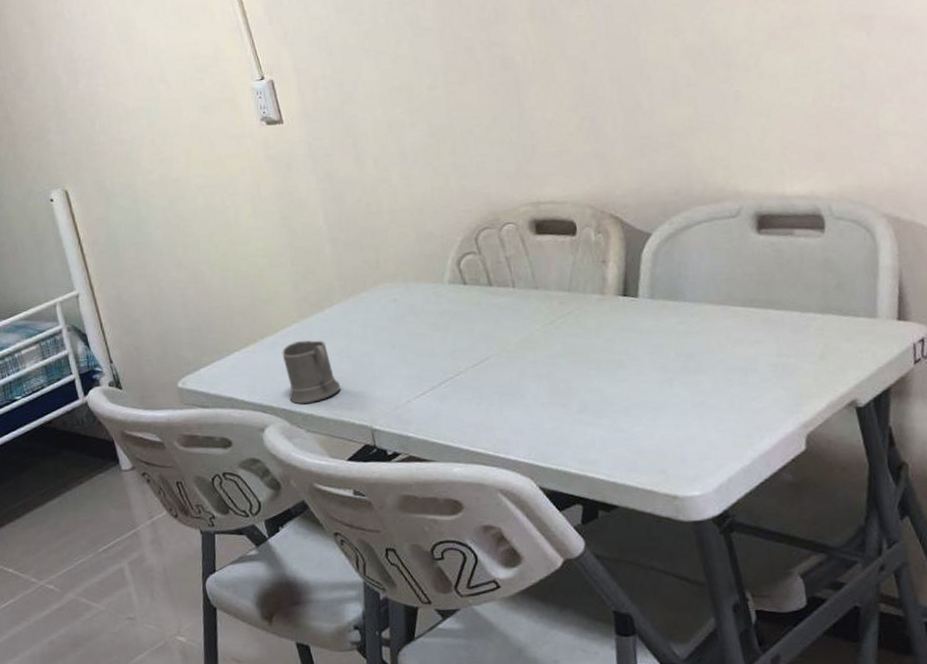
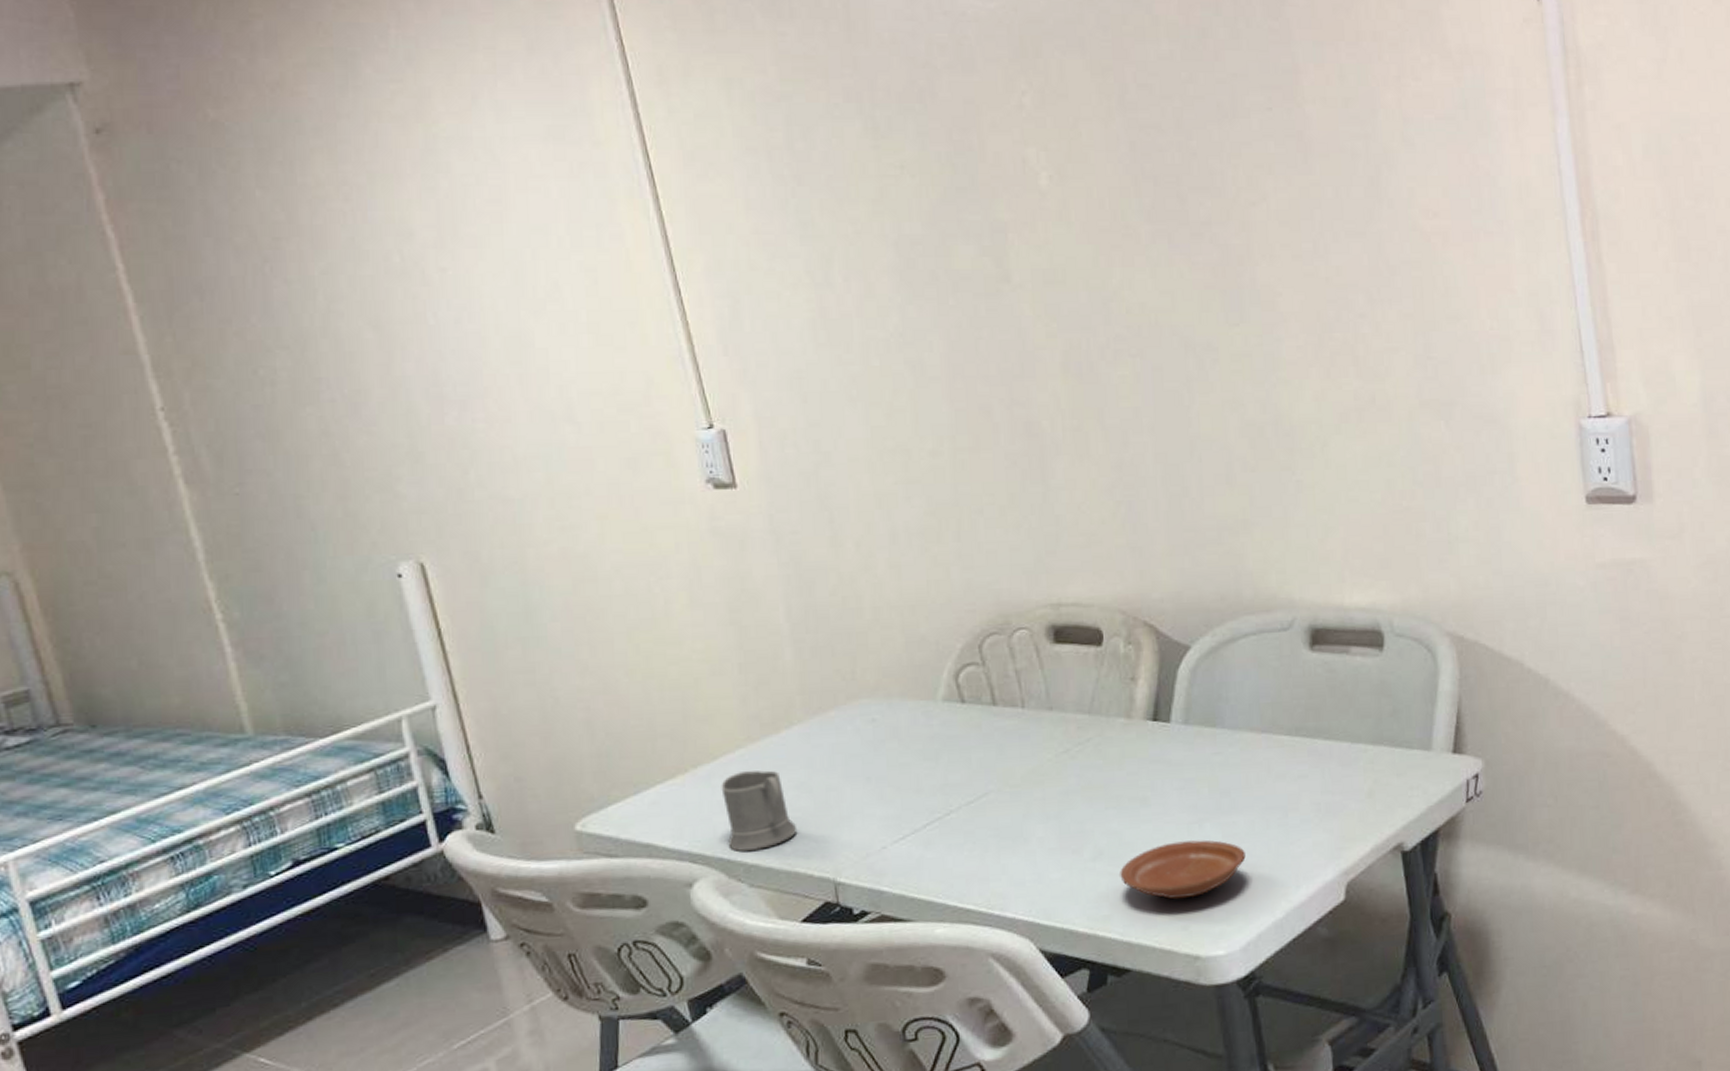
plate: none [603,396,713,447] -> present [1120,840,1246,900]

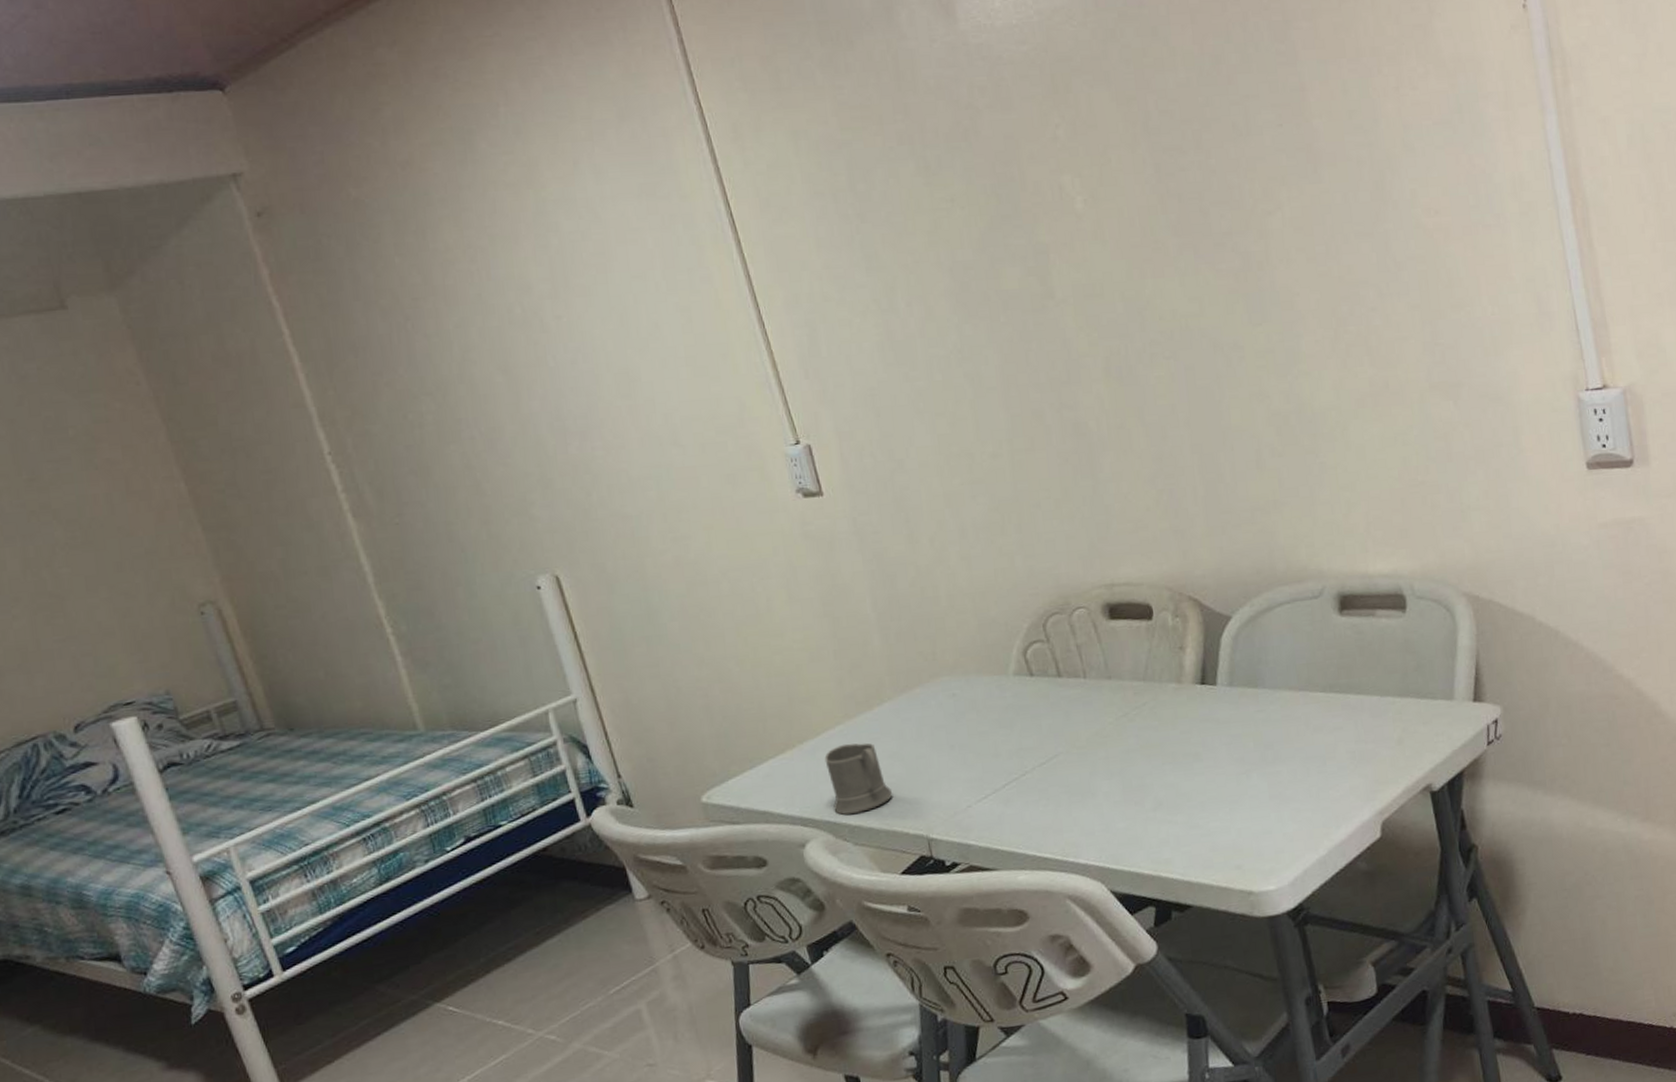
plate: present [1120,840,1246,900] -> none [1178,788,1290,842]

